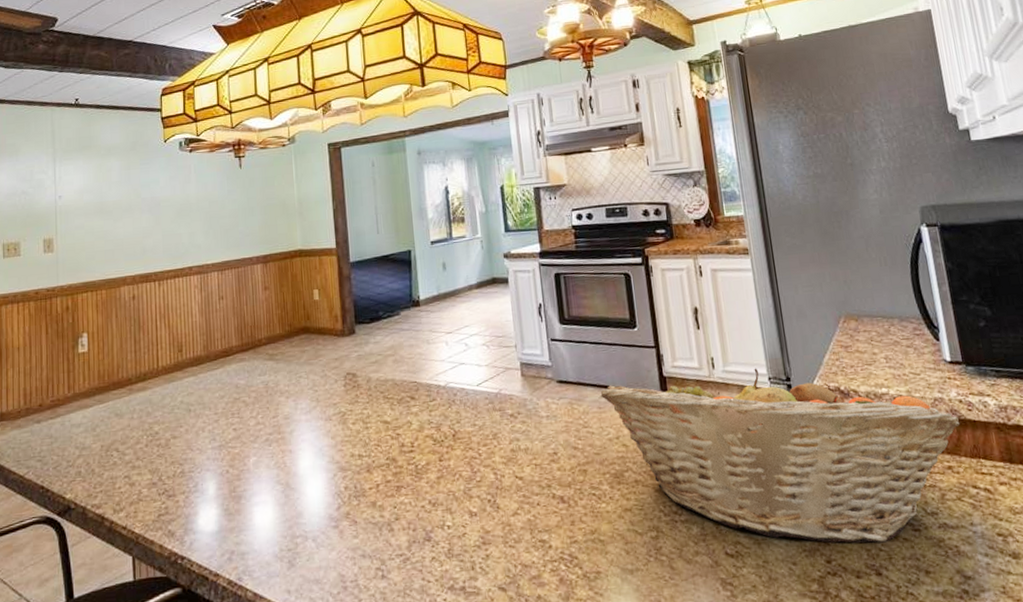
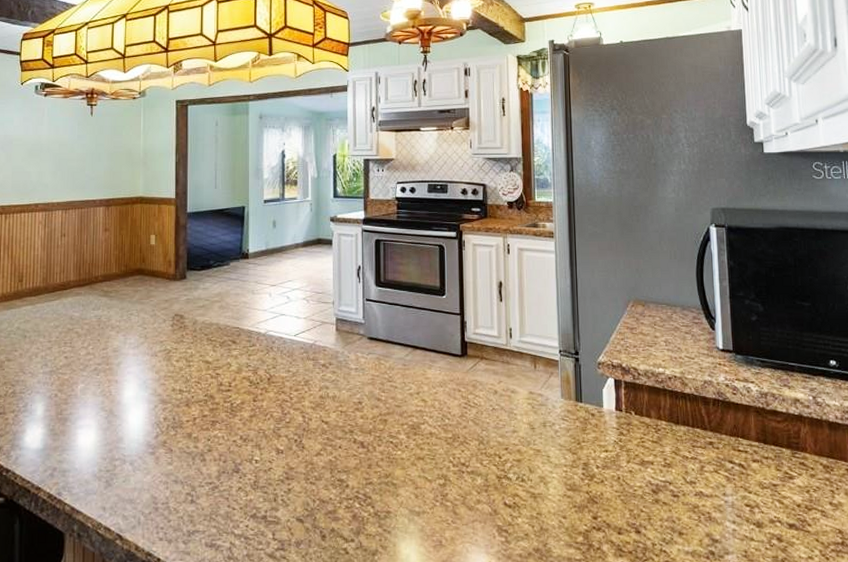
fruit basket: present [600,368,961,543] -> none [406,341,725,504]

